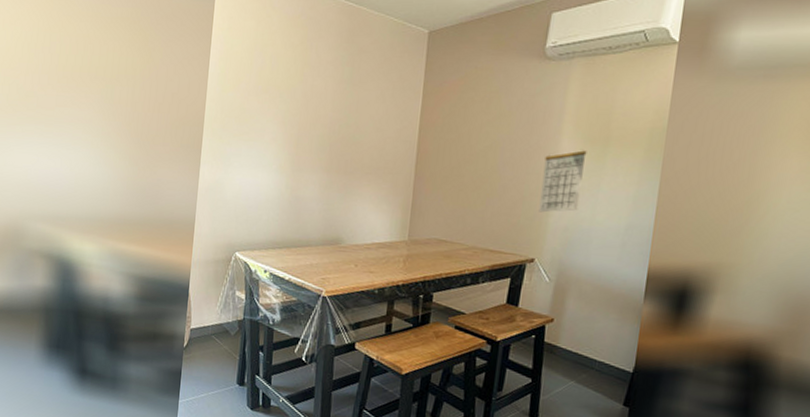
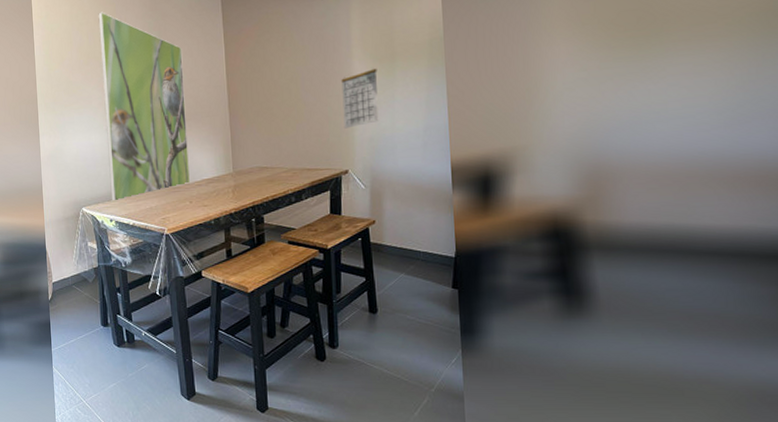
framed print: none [268,34,375,252] -> present [98,12,190,203]

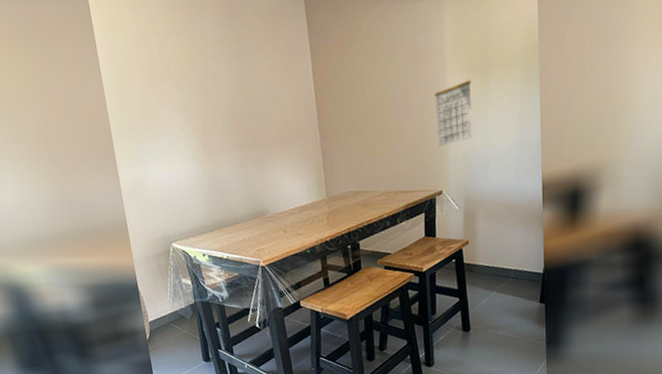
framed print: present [98,12,190,203] -> none [168,20,283,236]

